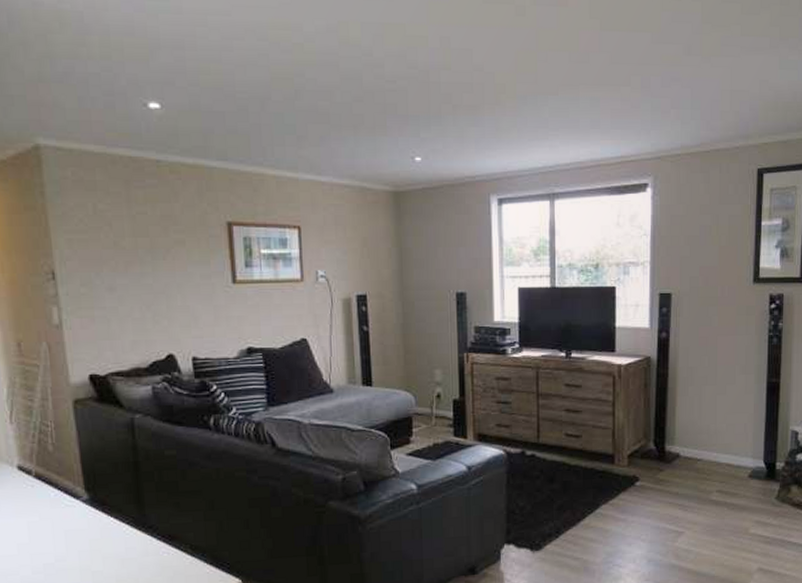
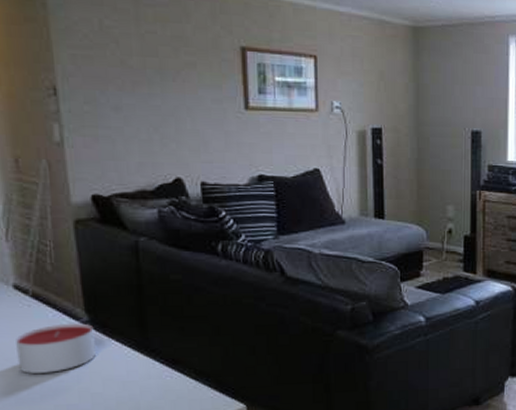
candle: none [20,501,96,553] -> present [16,323,96,374]

